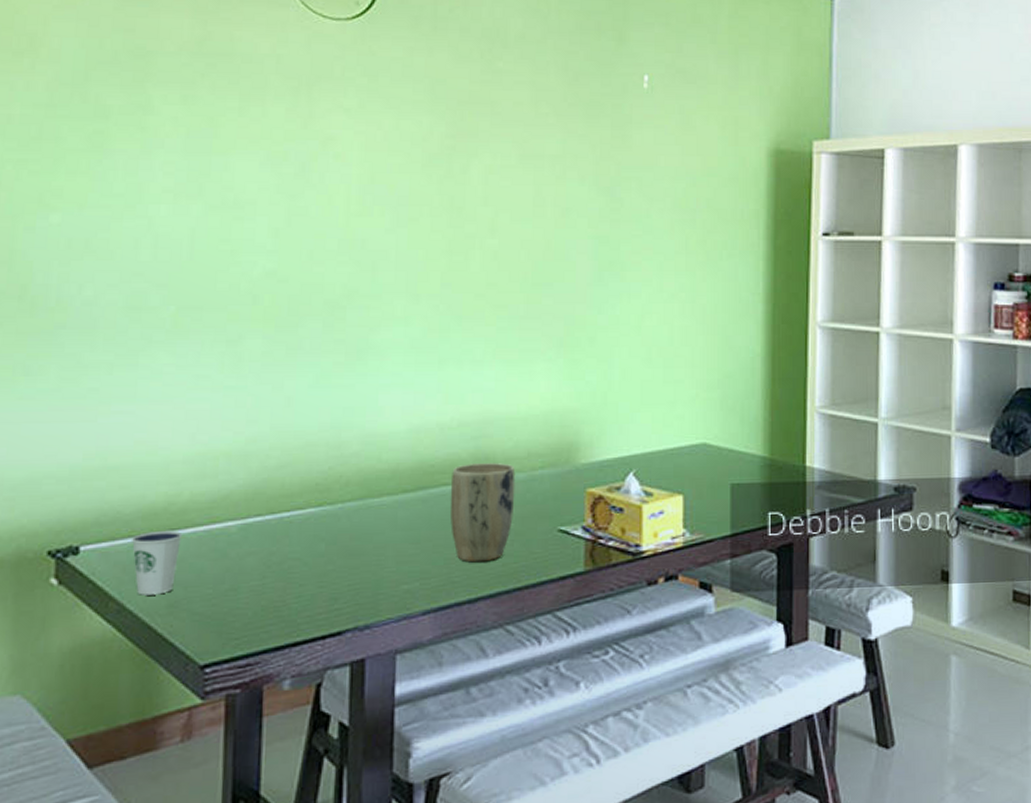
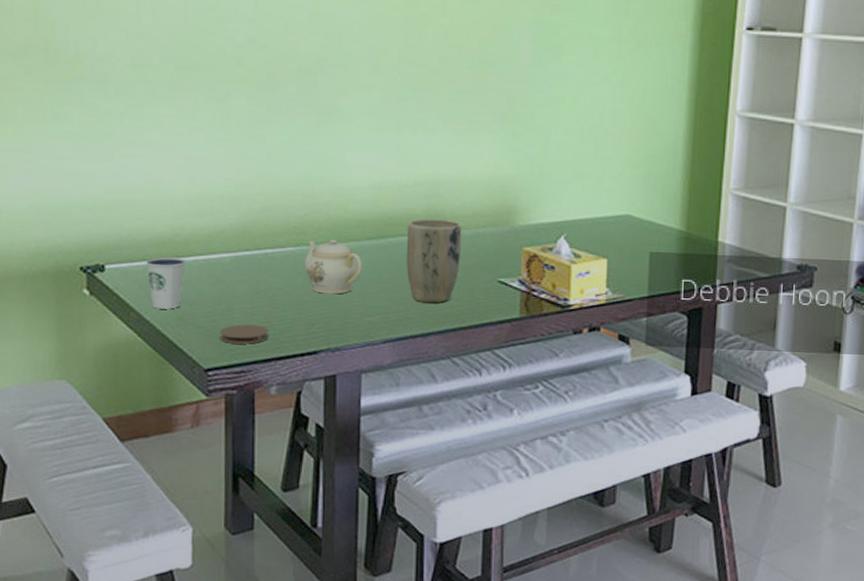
coaster: none [221,605,282,631] -> present [220,324,269,344]
teapot: none [327,495,399,561] -> present [304,239,363,294]

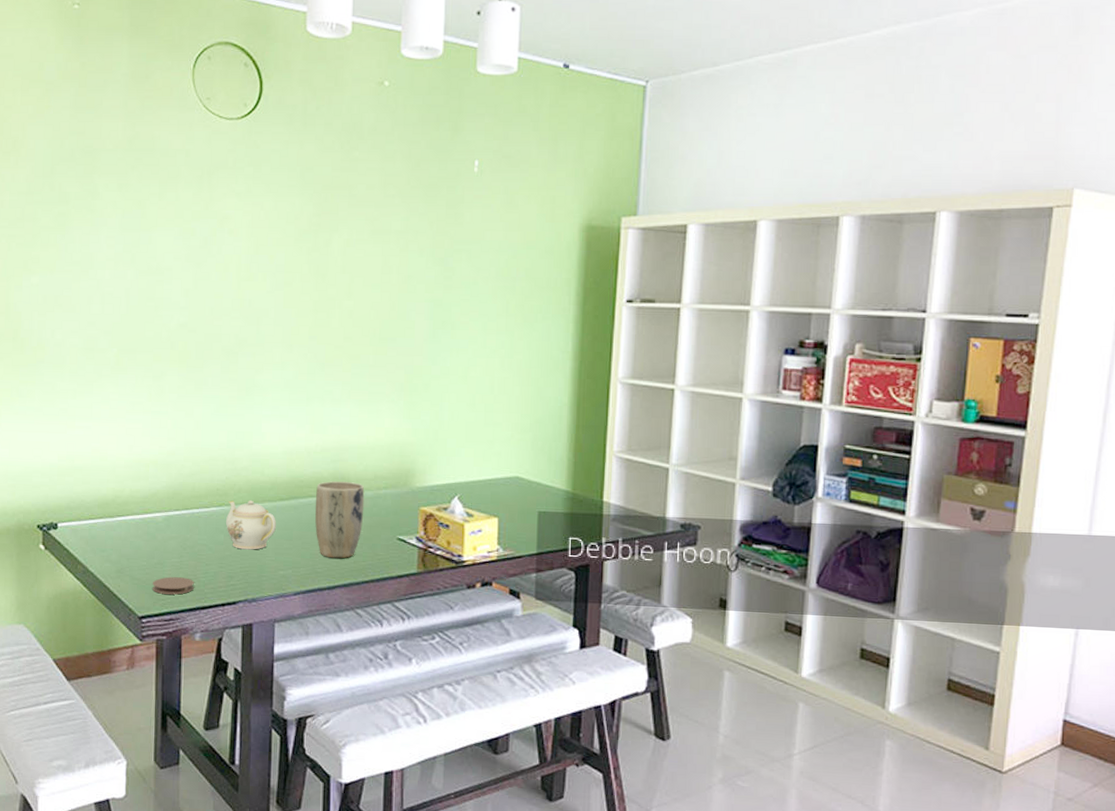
dixie cup: present [145,256,187,309] -> none [91,516,125,563]

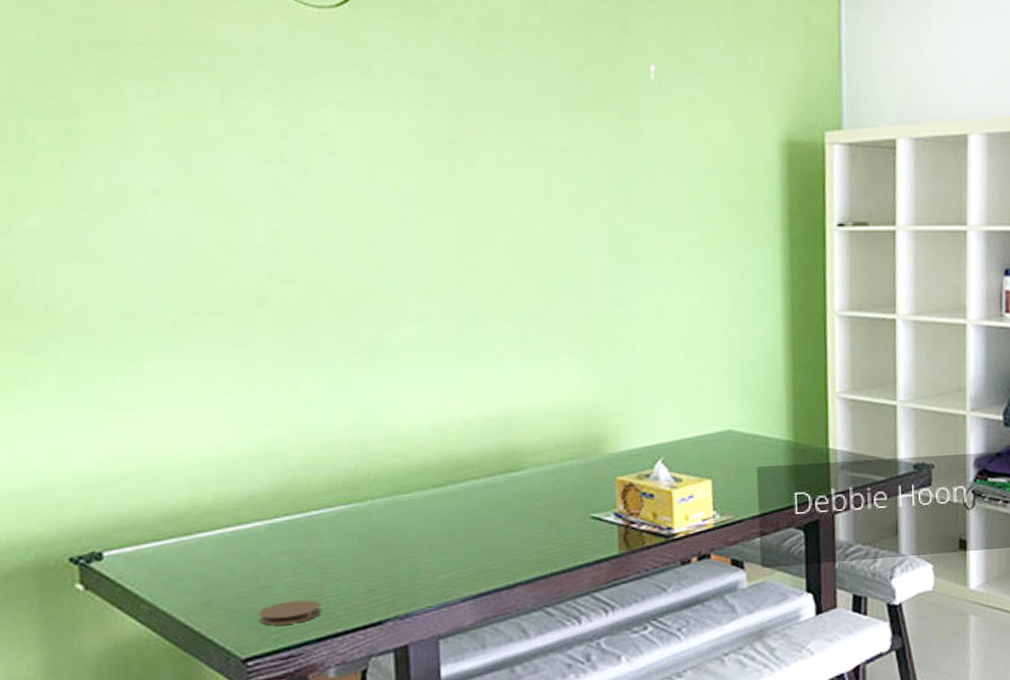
teapot: present [225,500,277,550] -> none [358,491,431,555]
plant pot: present [315,481,365,559] -> none [480,455,546,551]

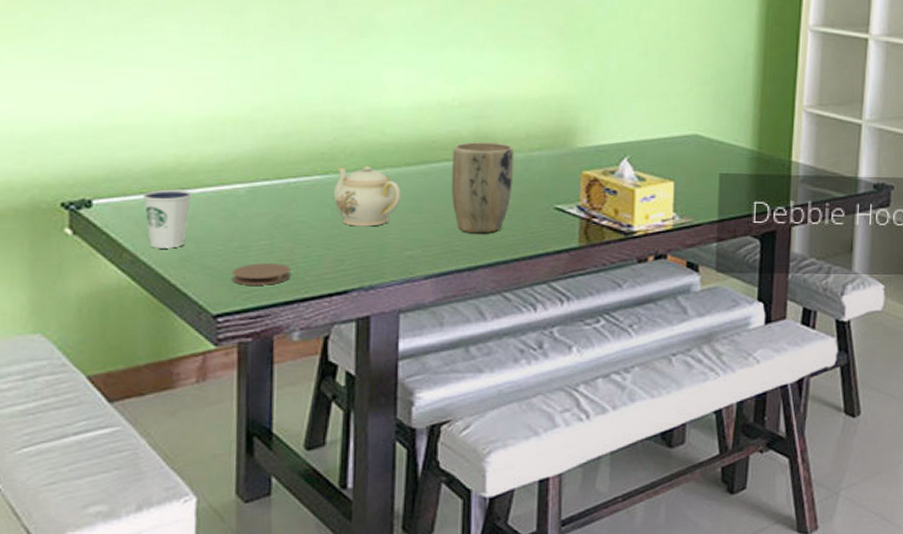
dixie cup: none [156,532,210,596] -> present [142,189,193,249]
teapot: none [358,491,431,555] -> present [333,166,402,227]
plant pot: none [480,455,546,551] -> present [451,142,515,234]

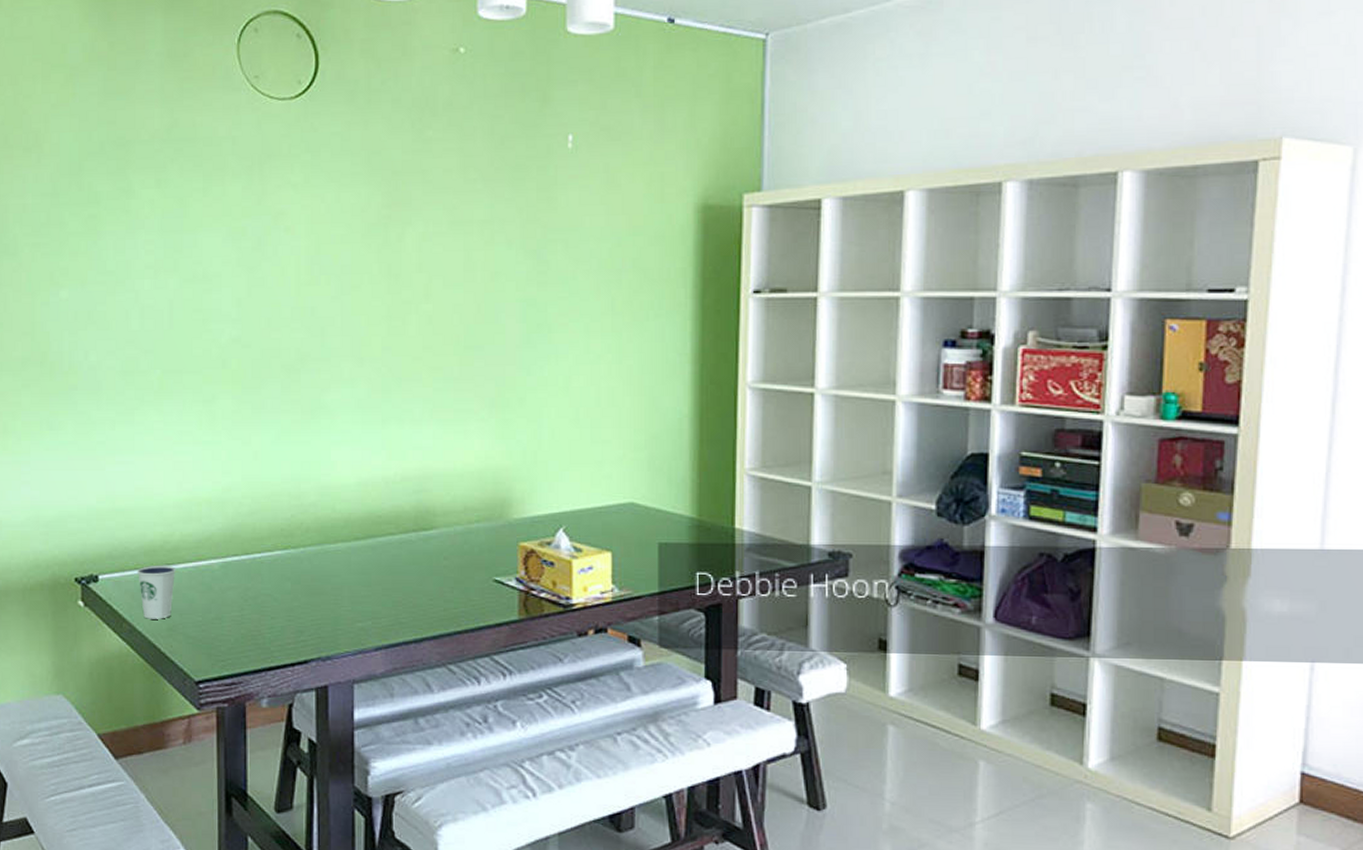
coaster: present [232,263,291,285] -> none [210,633,258,654]
teapot: present [333,166,402,227] -> none [292,541,352,599]
plant pot: present [451,142,515,234] -> none [396,516,454,606]

